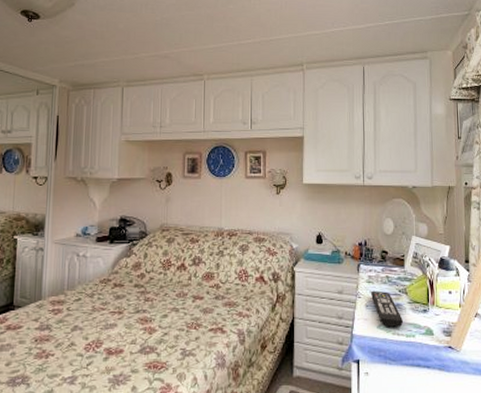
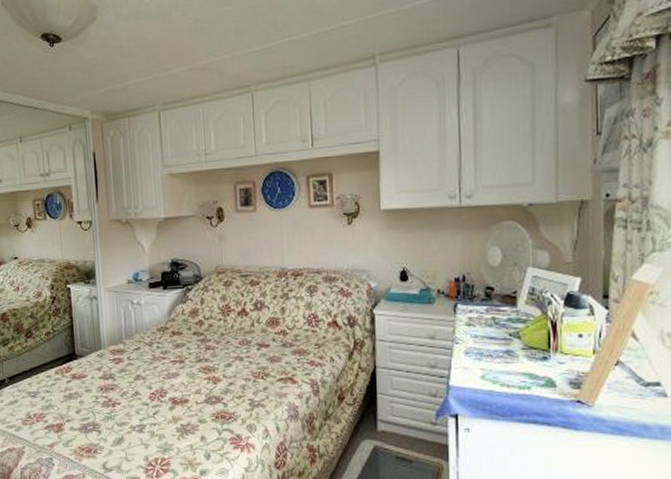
remote control: present [371,292,403,328] -> none [472,336,514,378]

